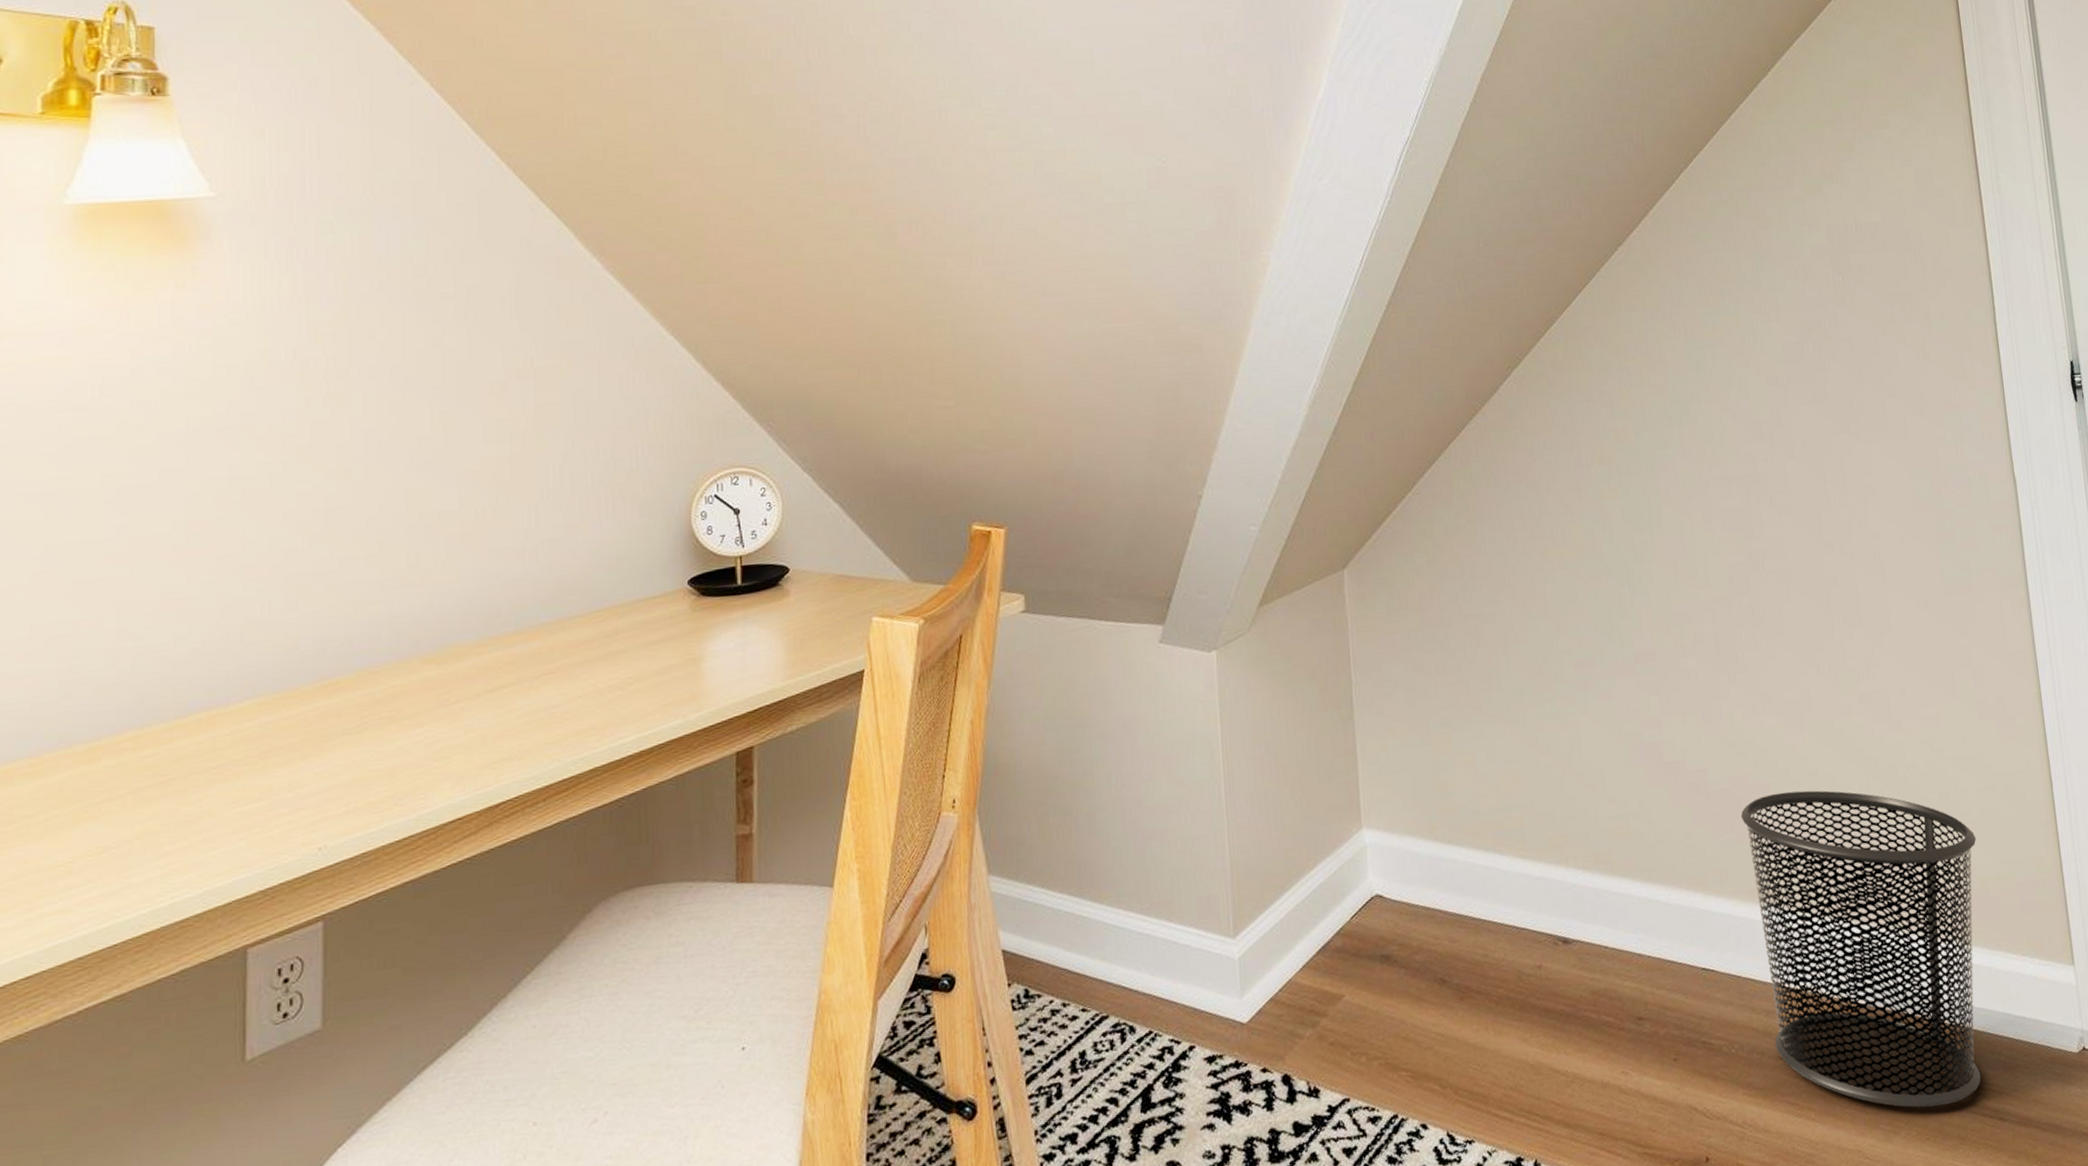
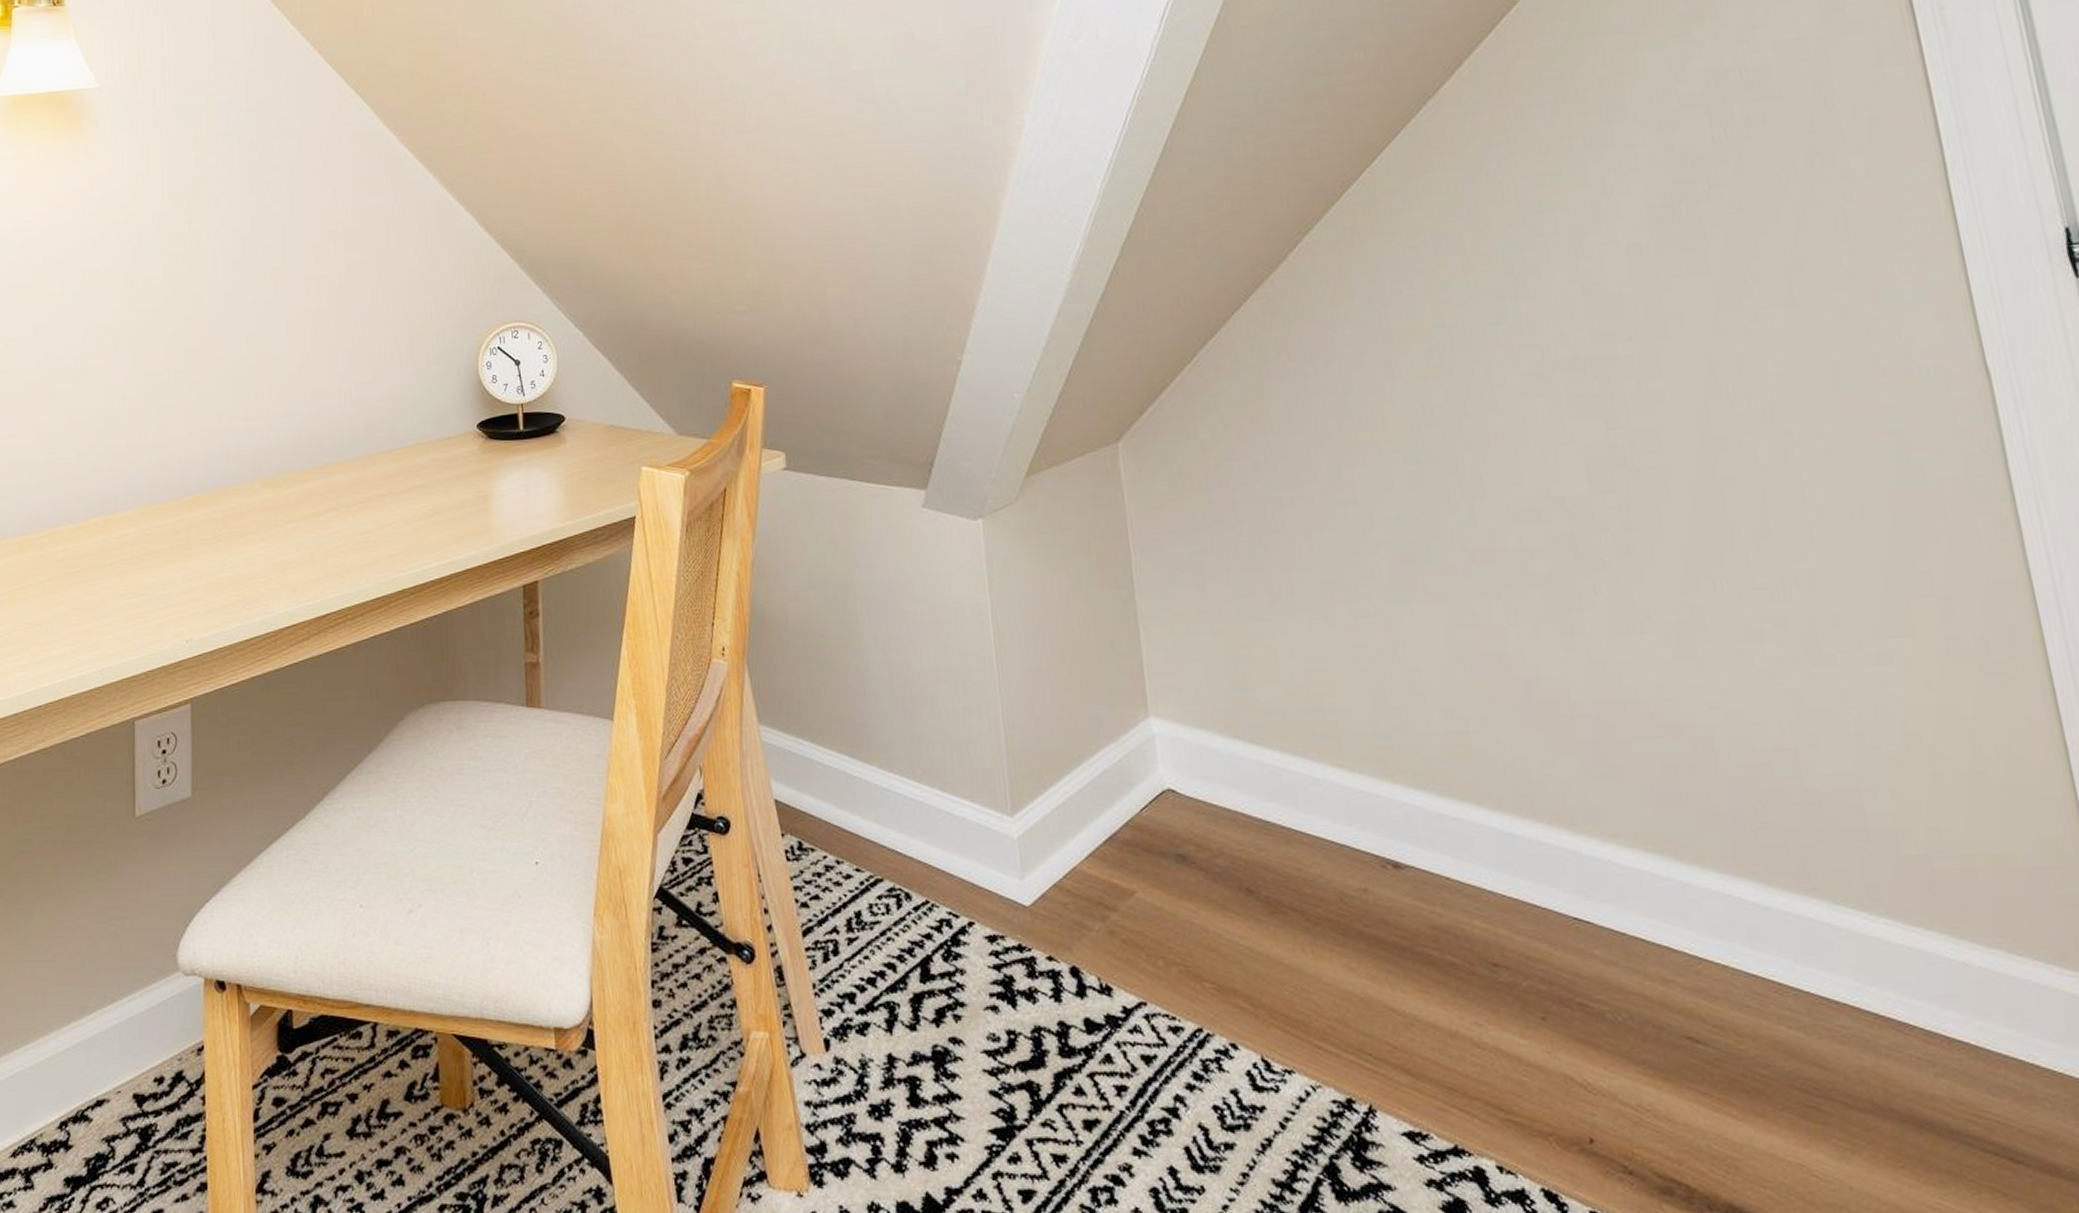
waste bin: present [1740,790,1981,1108] -> none [1616,725,1979,1130]

